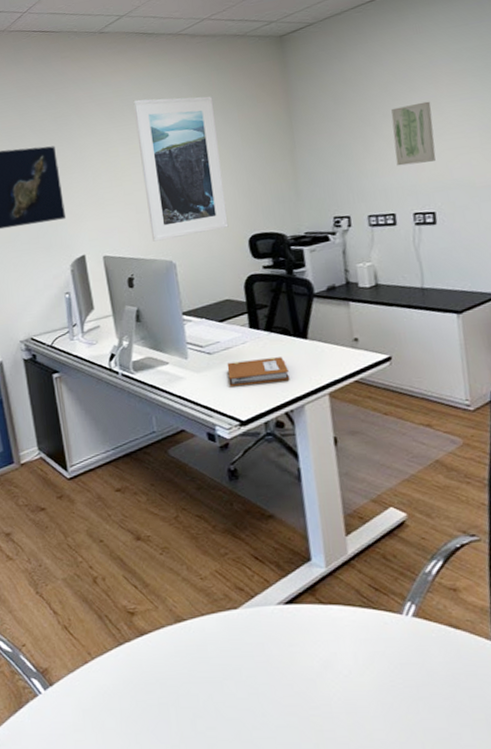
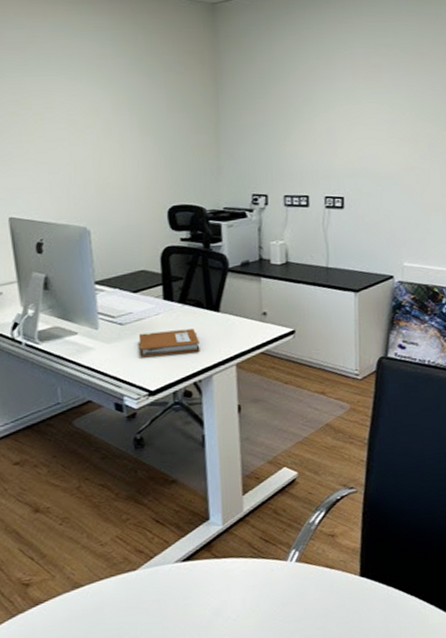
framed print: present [133,96,229,242] -> none [50,49,148,206]
wall art: present [391,101,436,166] -> none [312,90,349,150]

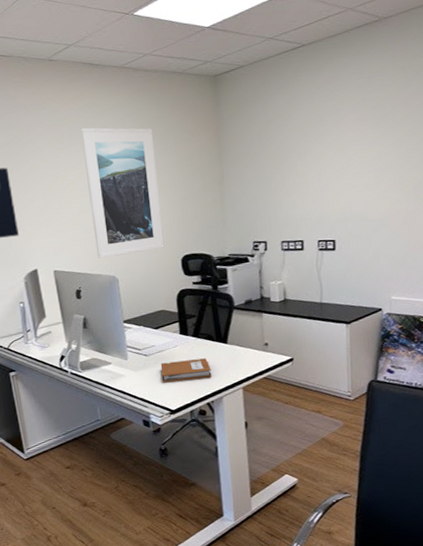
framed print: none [50,49,148,206] -> present [80,127,165,259]

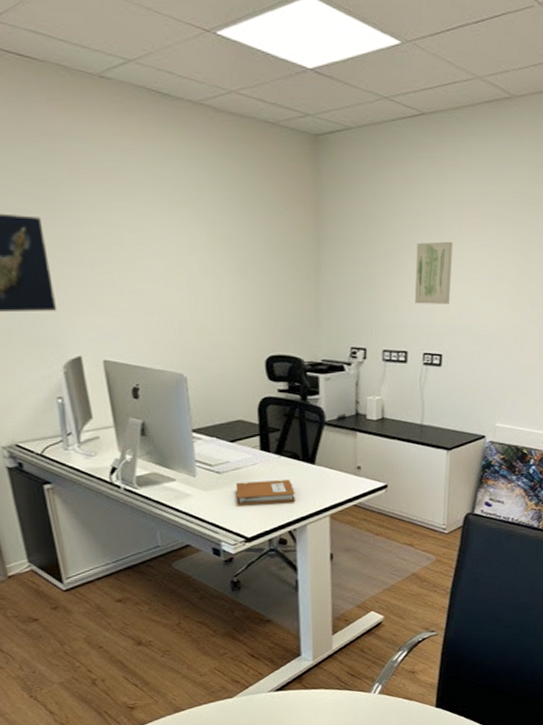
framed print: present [80,127,165,259] -> none [142,177,246,351]
wall art: none [305,144,339,200] -> present [414,241,453,304]

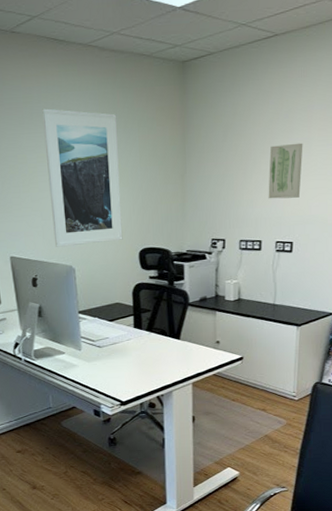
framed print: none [142,177,246,351] -> present [42,108,123,247]
notebook: present [235,480,295,505] -> none [113,353,163,374]

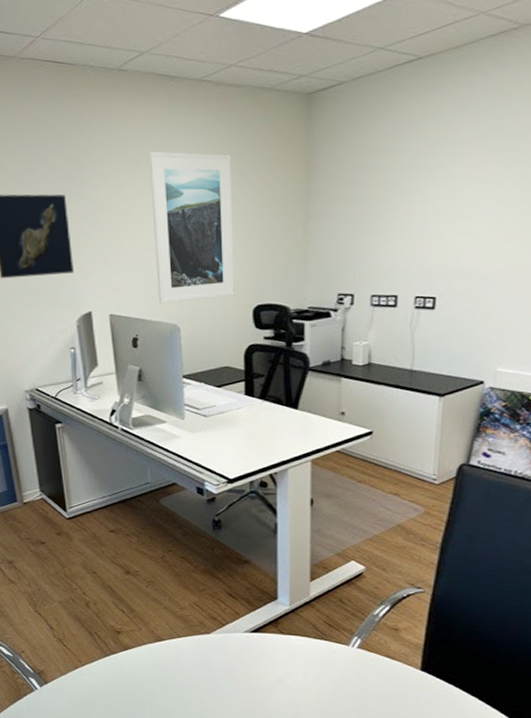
wall art: present [268,143,303,199] -> none [406,181,451,248]

